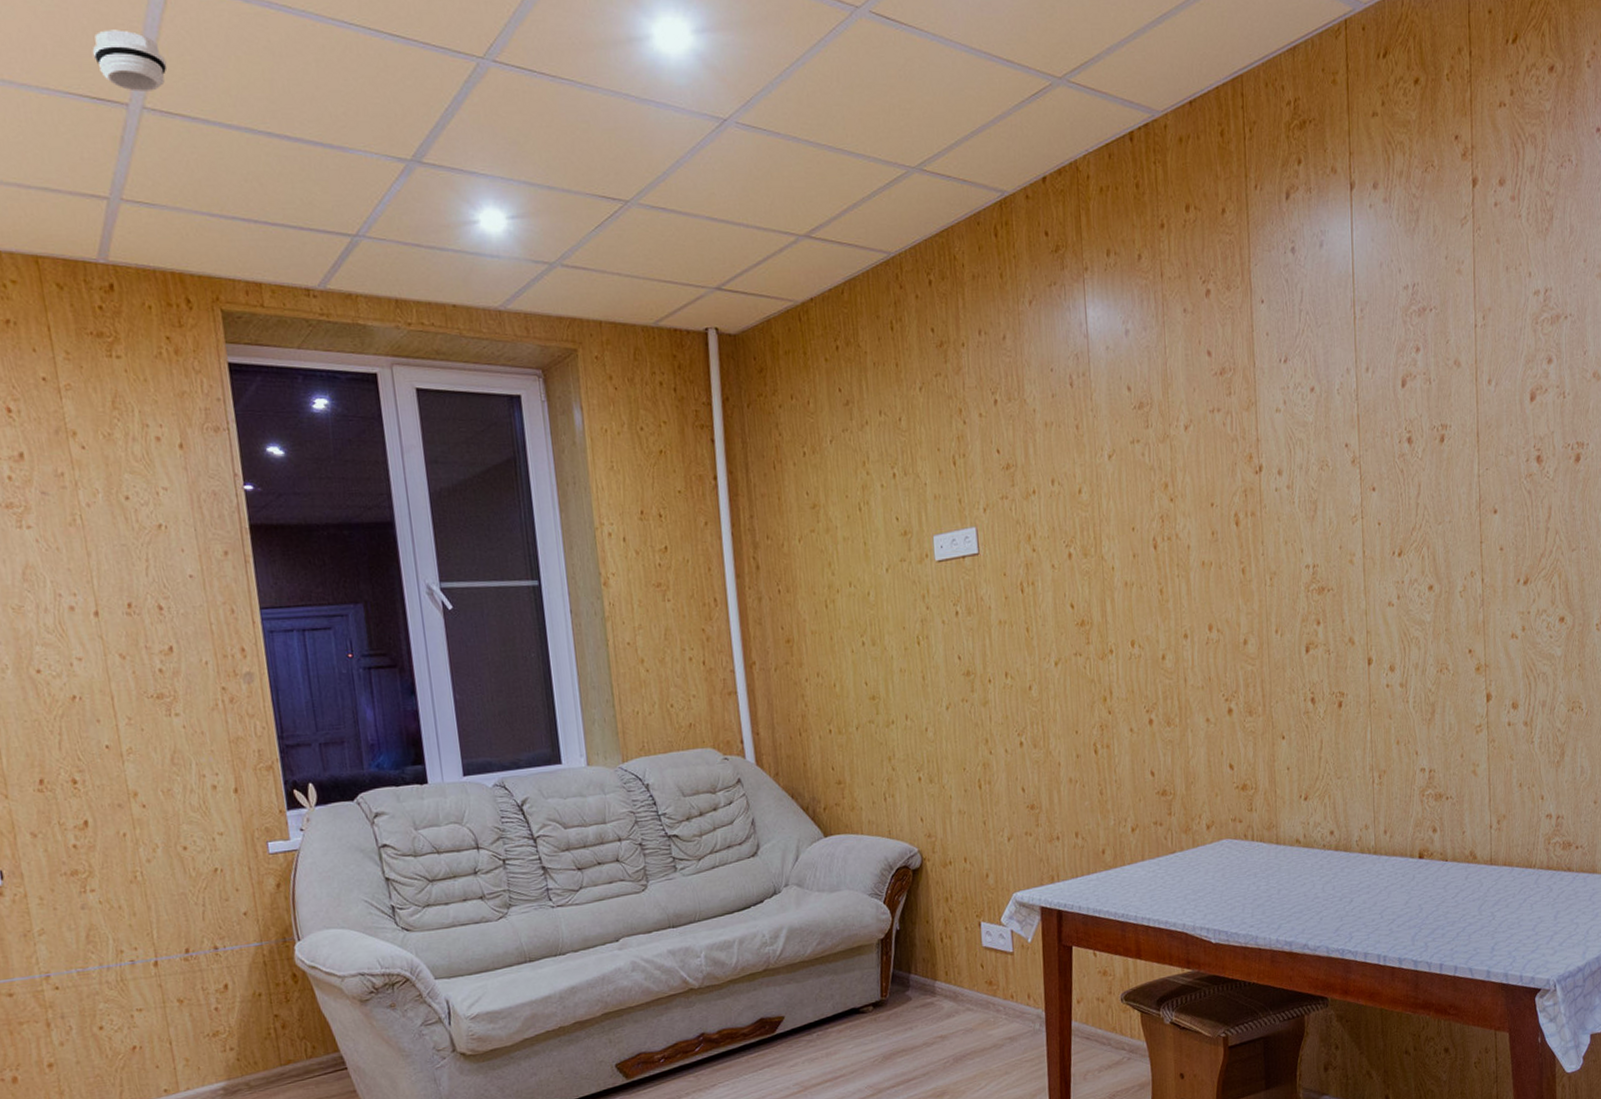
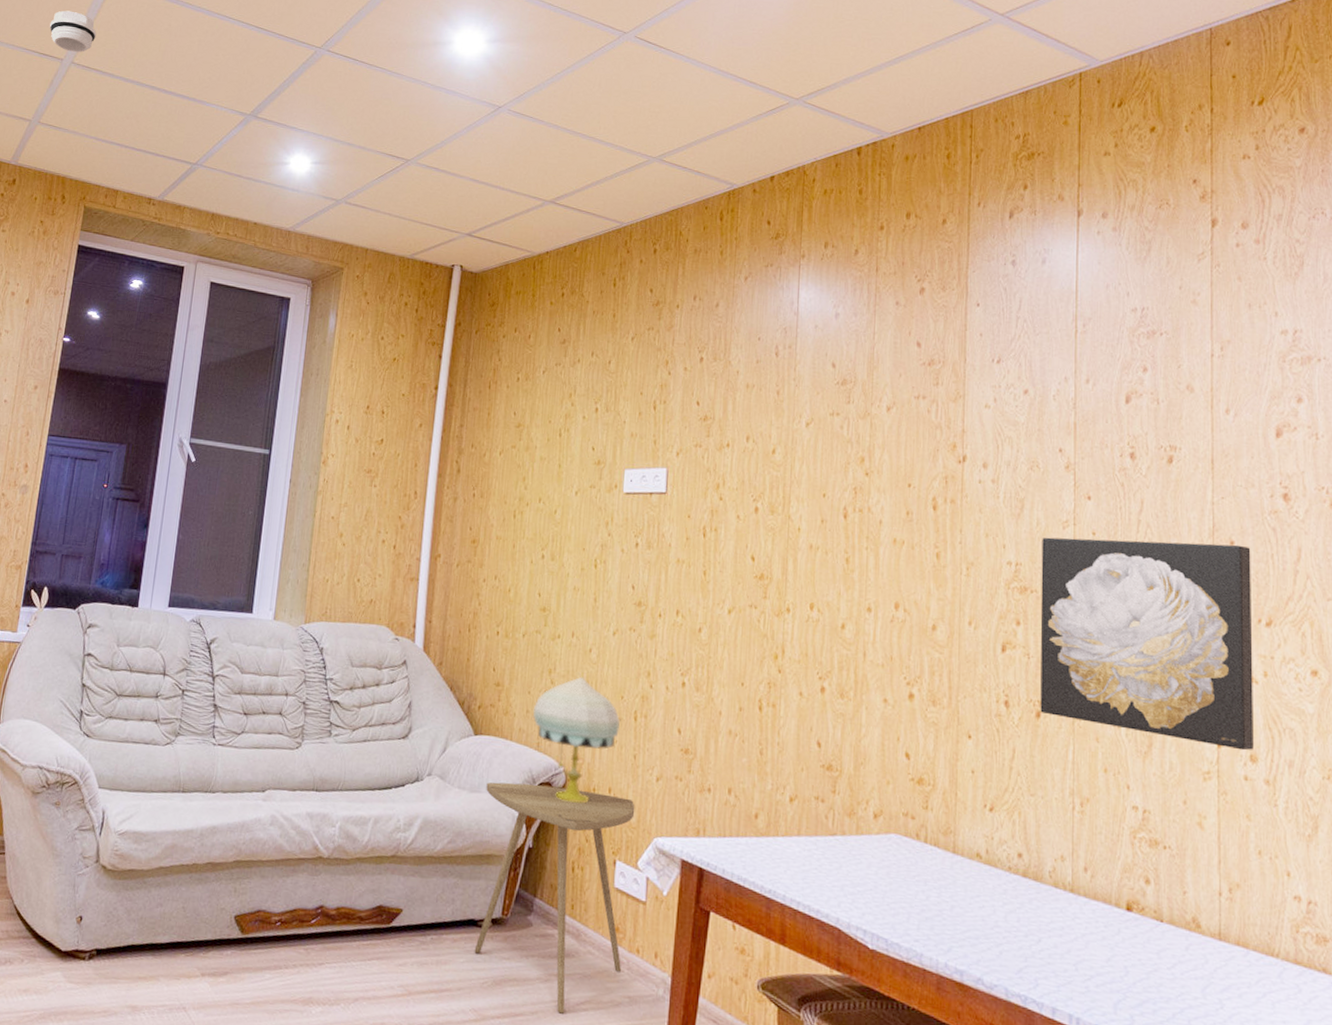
side table: none [845,863,1000,1069] -> present [474,782,635,1014]
table lamp: none [878,757,967,880] -> present [532,676,621,803]
wall art: none [1334,512,1515,703] -> present [1040,537,1254,751]

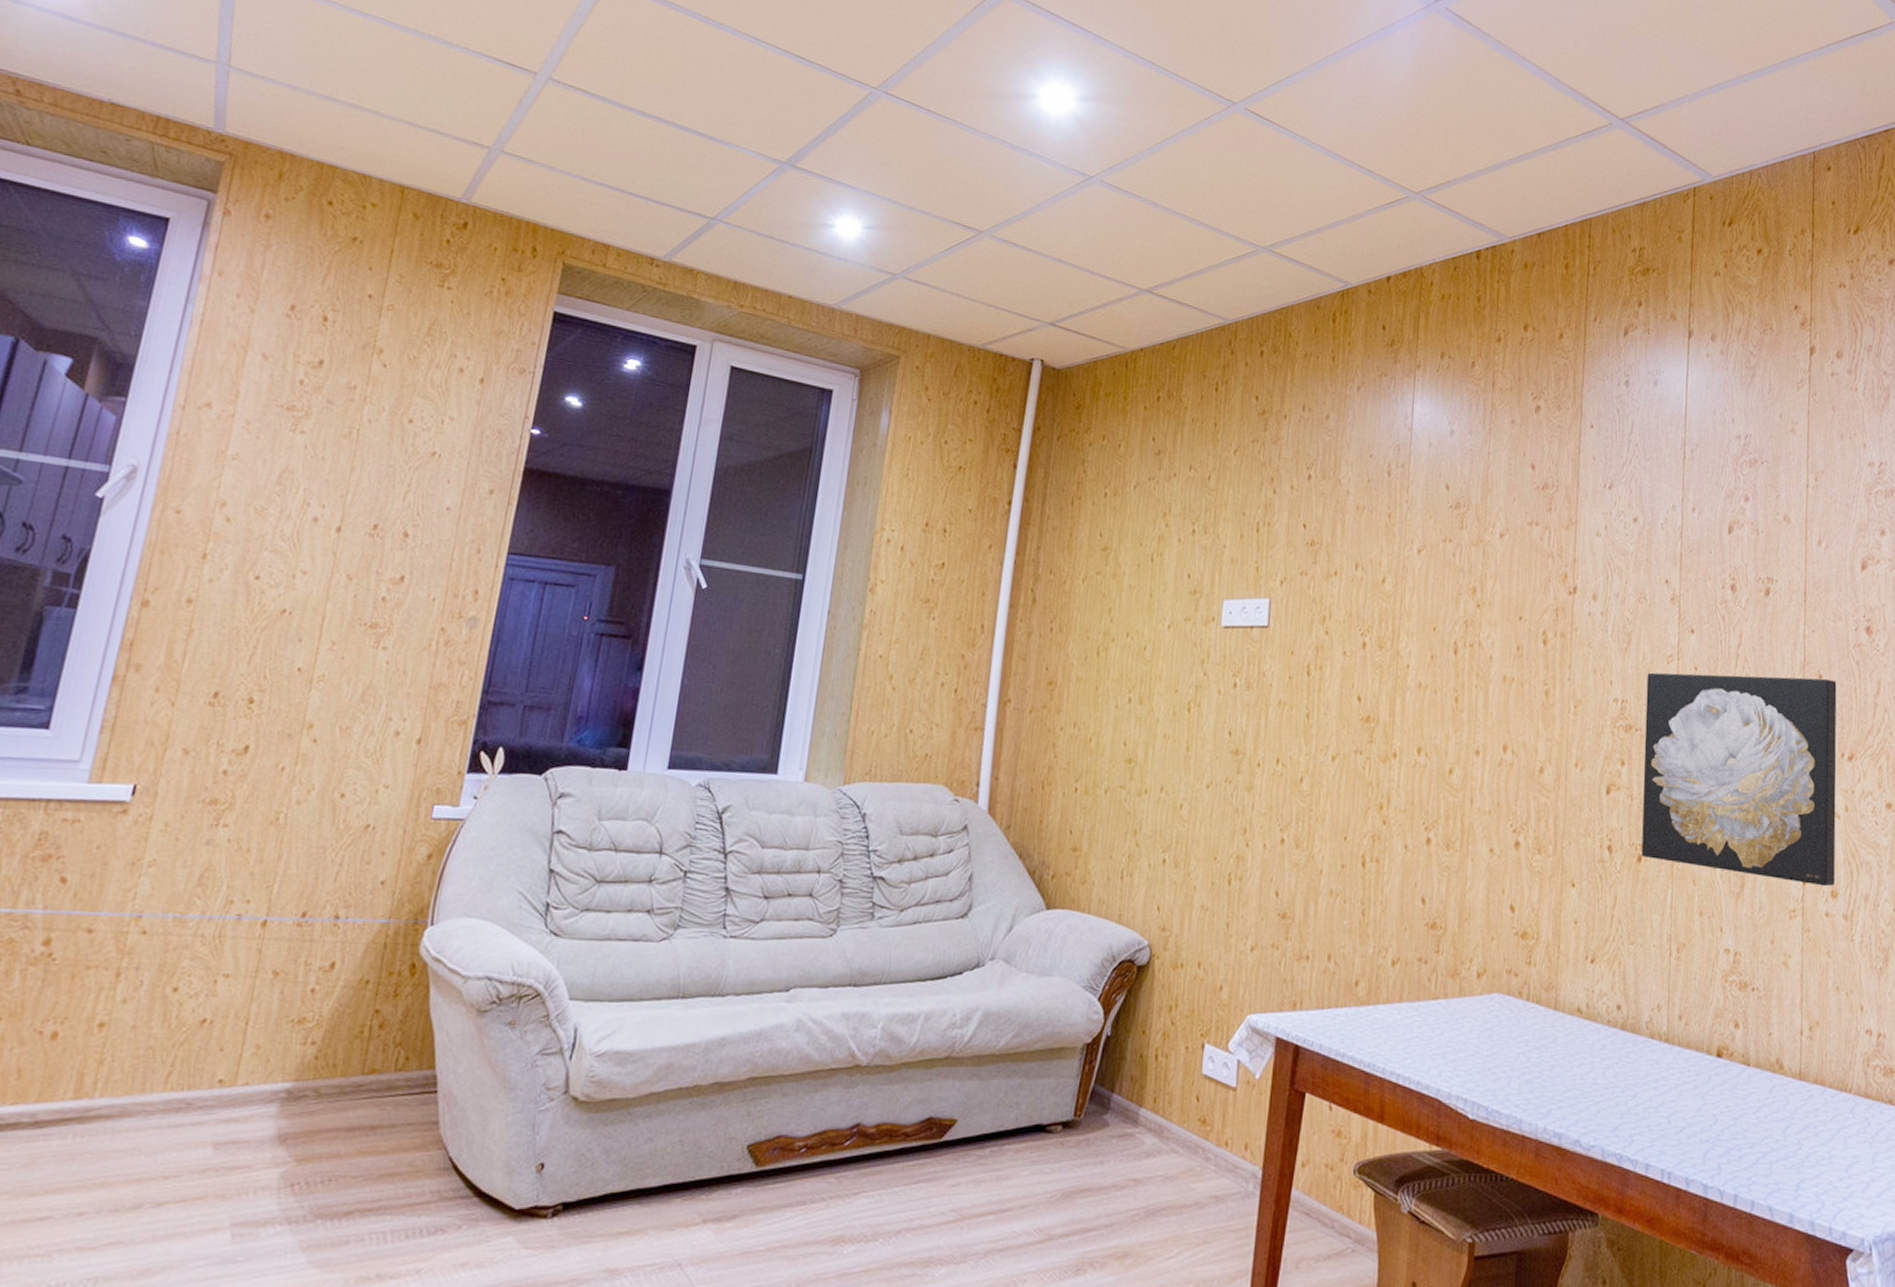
smoke detector: present [49,10,97,52] -> none [518,10,584,67]
side table: present [474,782,635,1014] -> none [1041,962,1227,1223]
table lamp: present [532,676,621,803] -> none [1114,836,1213,981]

